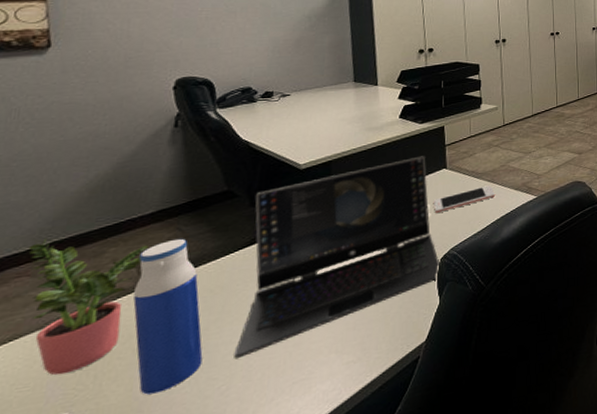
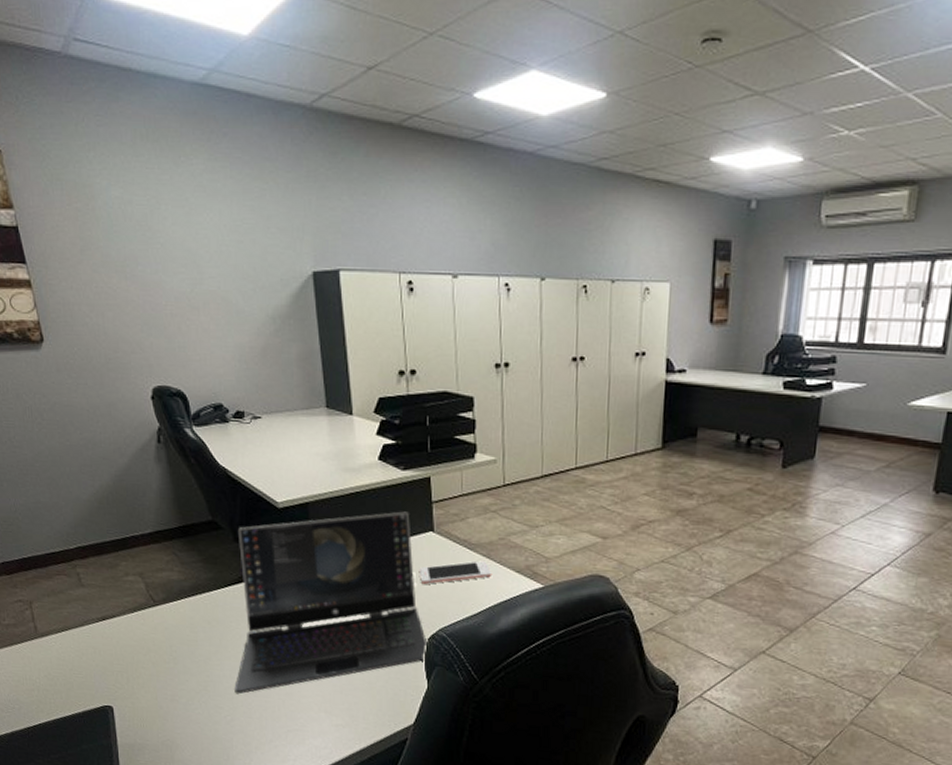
potted plant: present [28,237,148,375] -> none [61,541,152,671]
water bottle: present [133,238,203,395] -> none [145,563,209,708]

